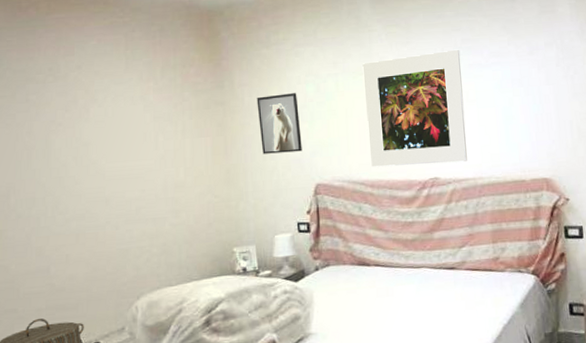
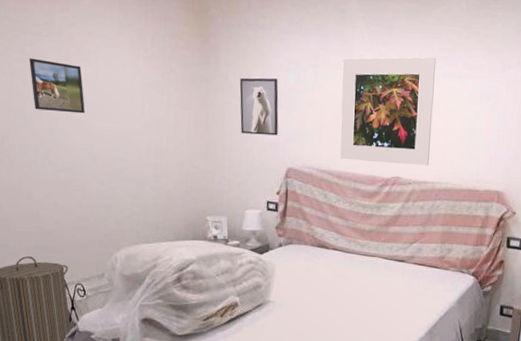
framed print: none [34,106,95,159] -> present [29,58,85,114]

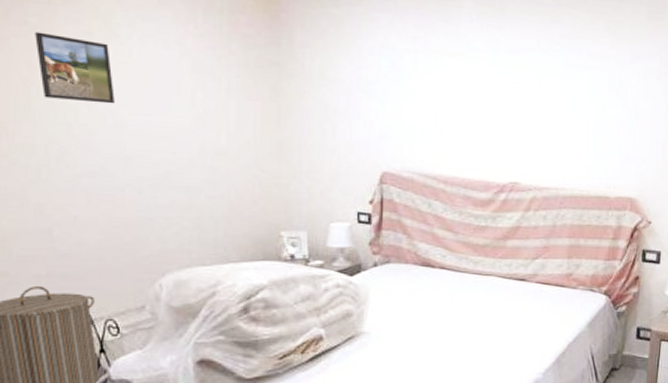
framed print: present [239,78,279,136] -> none [320,63,370,133]
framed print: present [340,57,437,166] -> none [446,43,558,169]

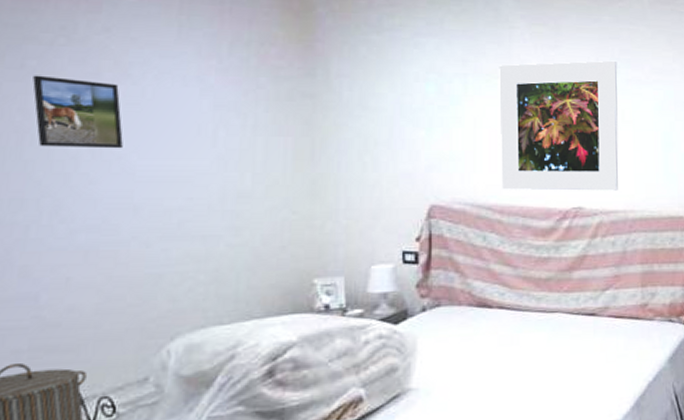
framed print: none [446,43,558,169] -> present [499,60,619,191]

